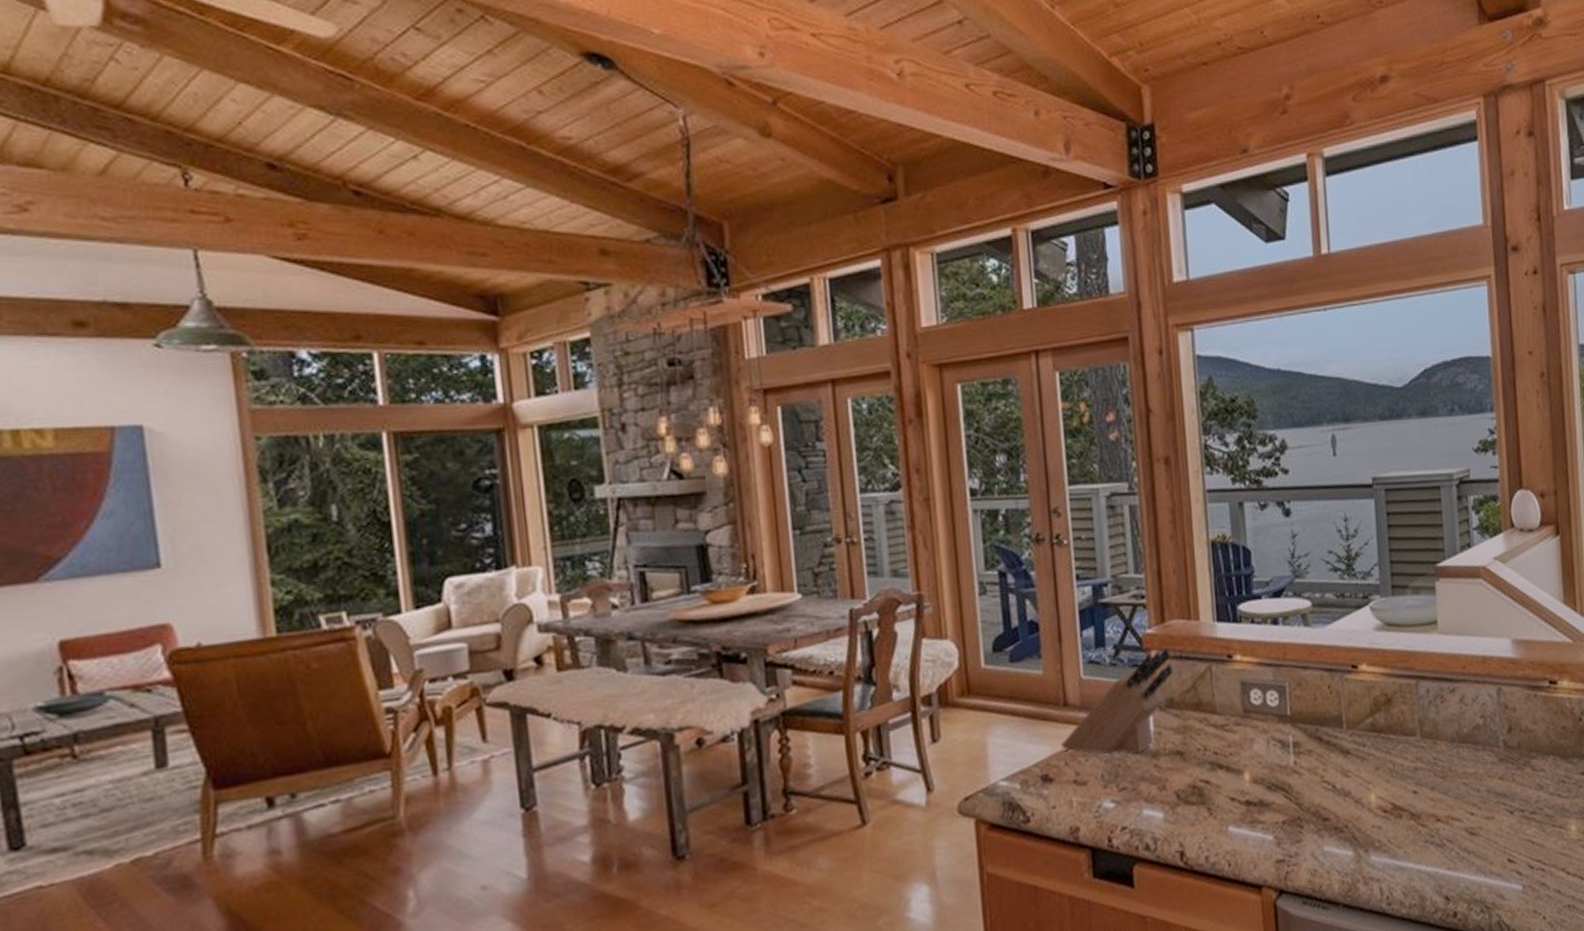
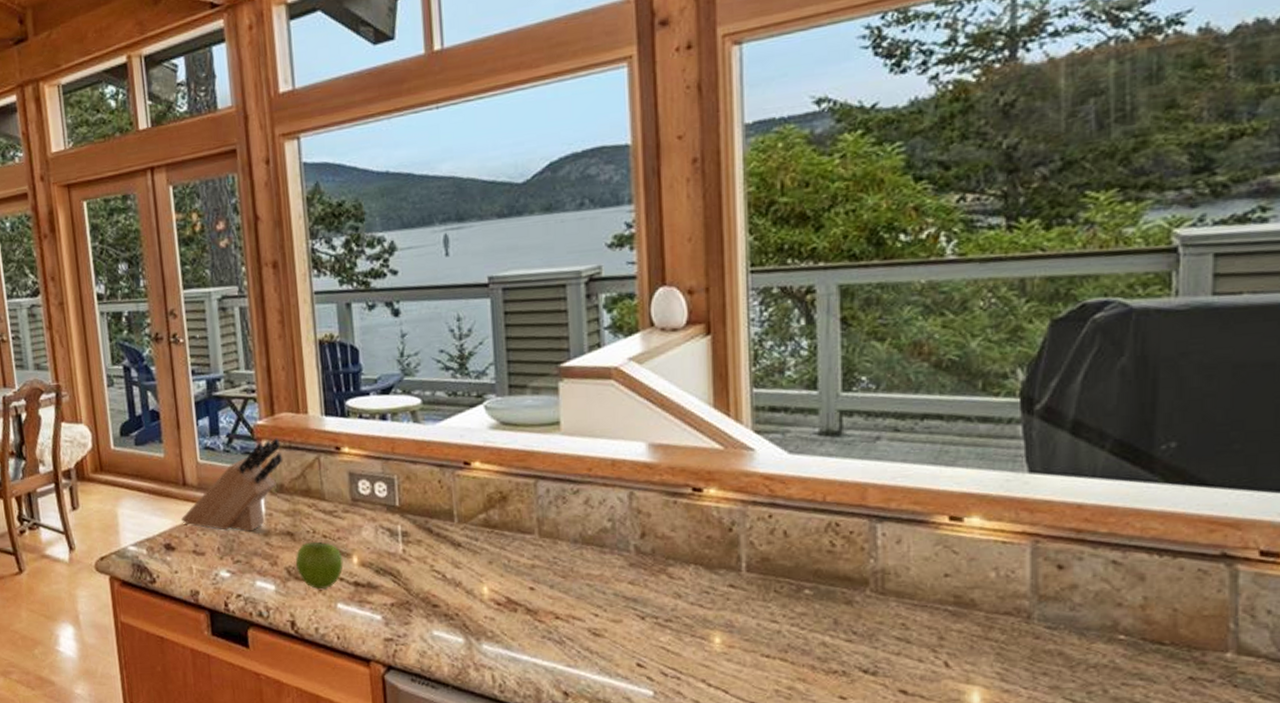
fruit: none [1185,760,1235,812] -> present [295,541,343,590]

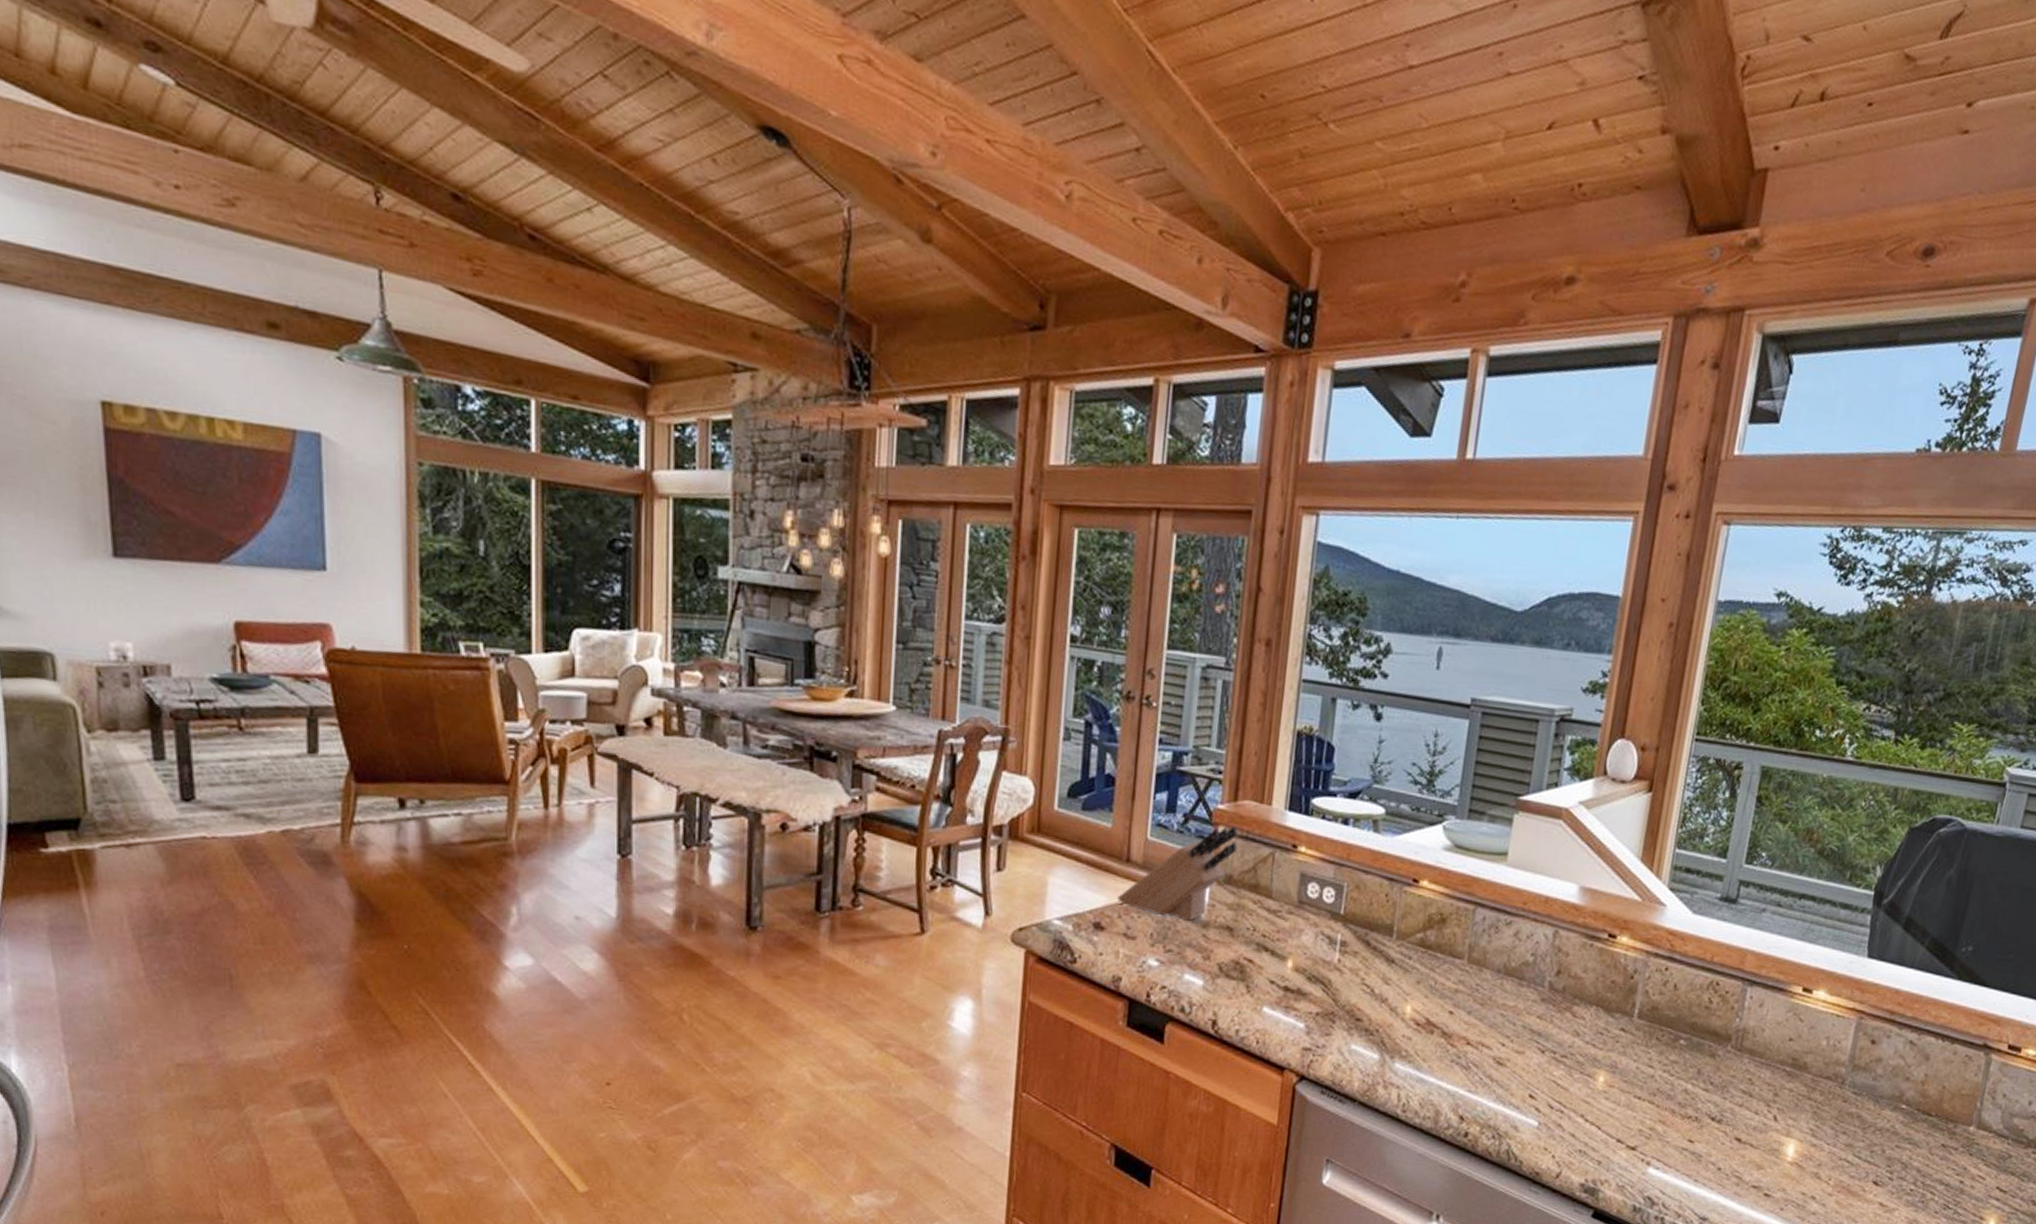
fruit: present [295,541,343,590] -> none [1229,939,1278,991]

